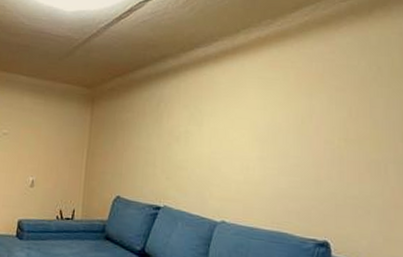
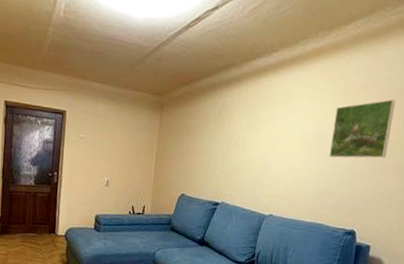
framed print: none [286,89,358,156] -> present [329,99,395,159]

